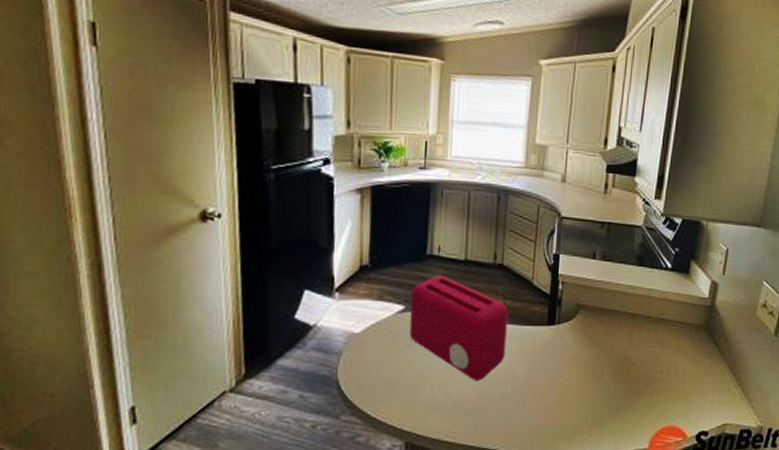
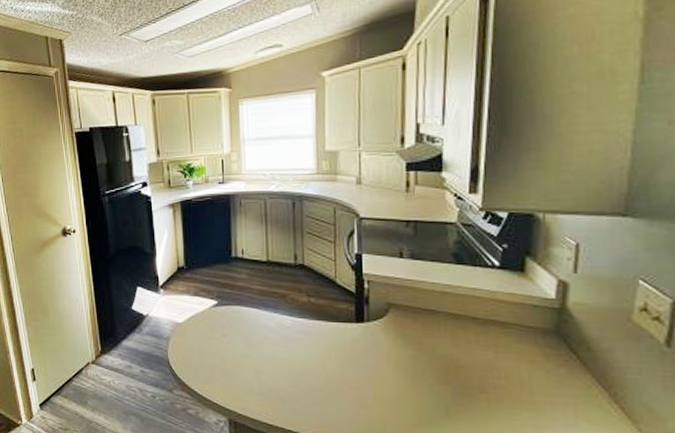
toaster: present [409,275,508,381] -> none [221,275,315,371]

